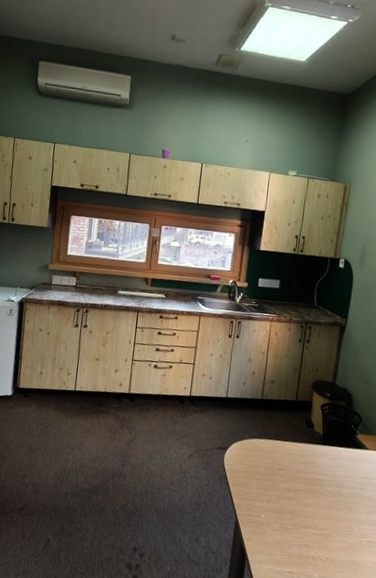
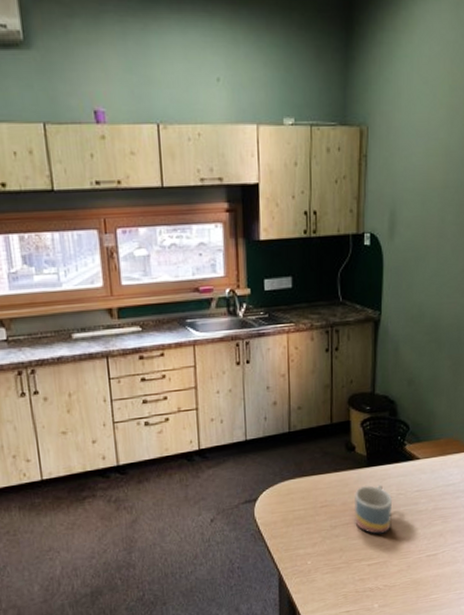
mug: none [306,460,342,510] -> present [354,484,393,535]

